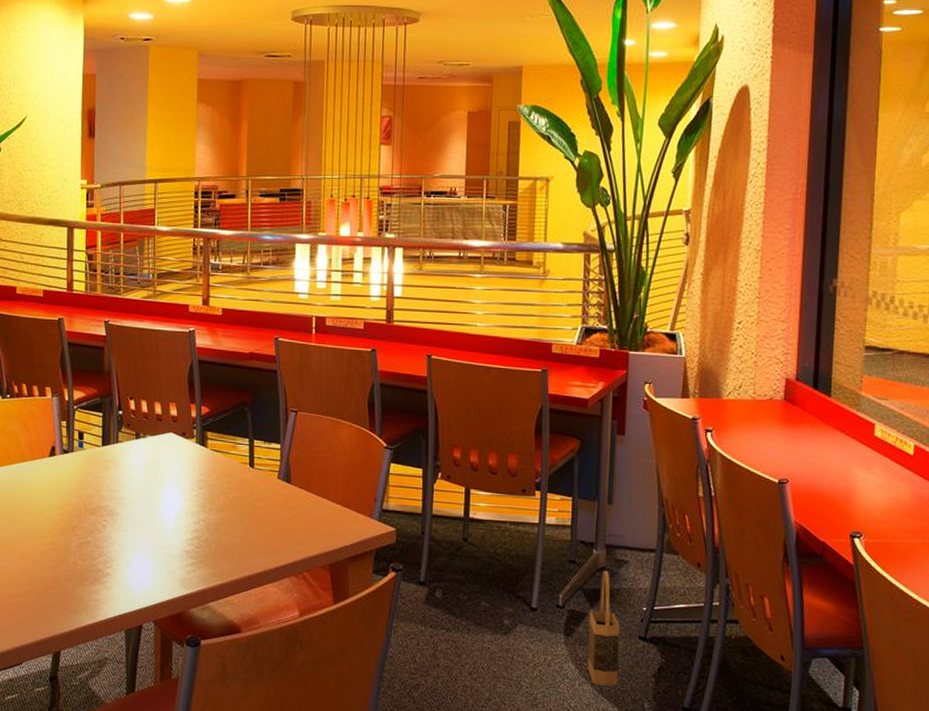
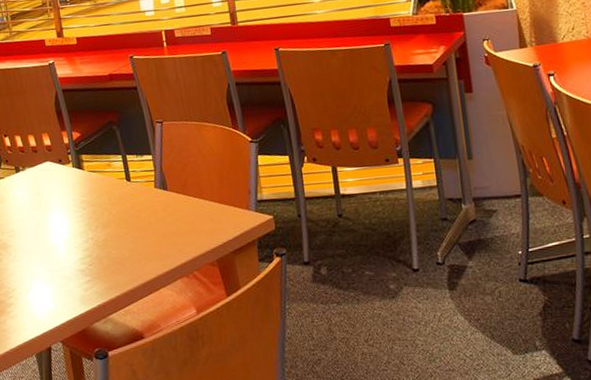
bag: present [587,571,620,686] -> none [469,222,507,332]

